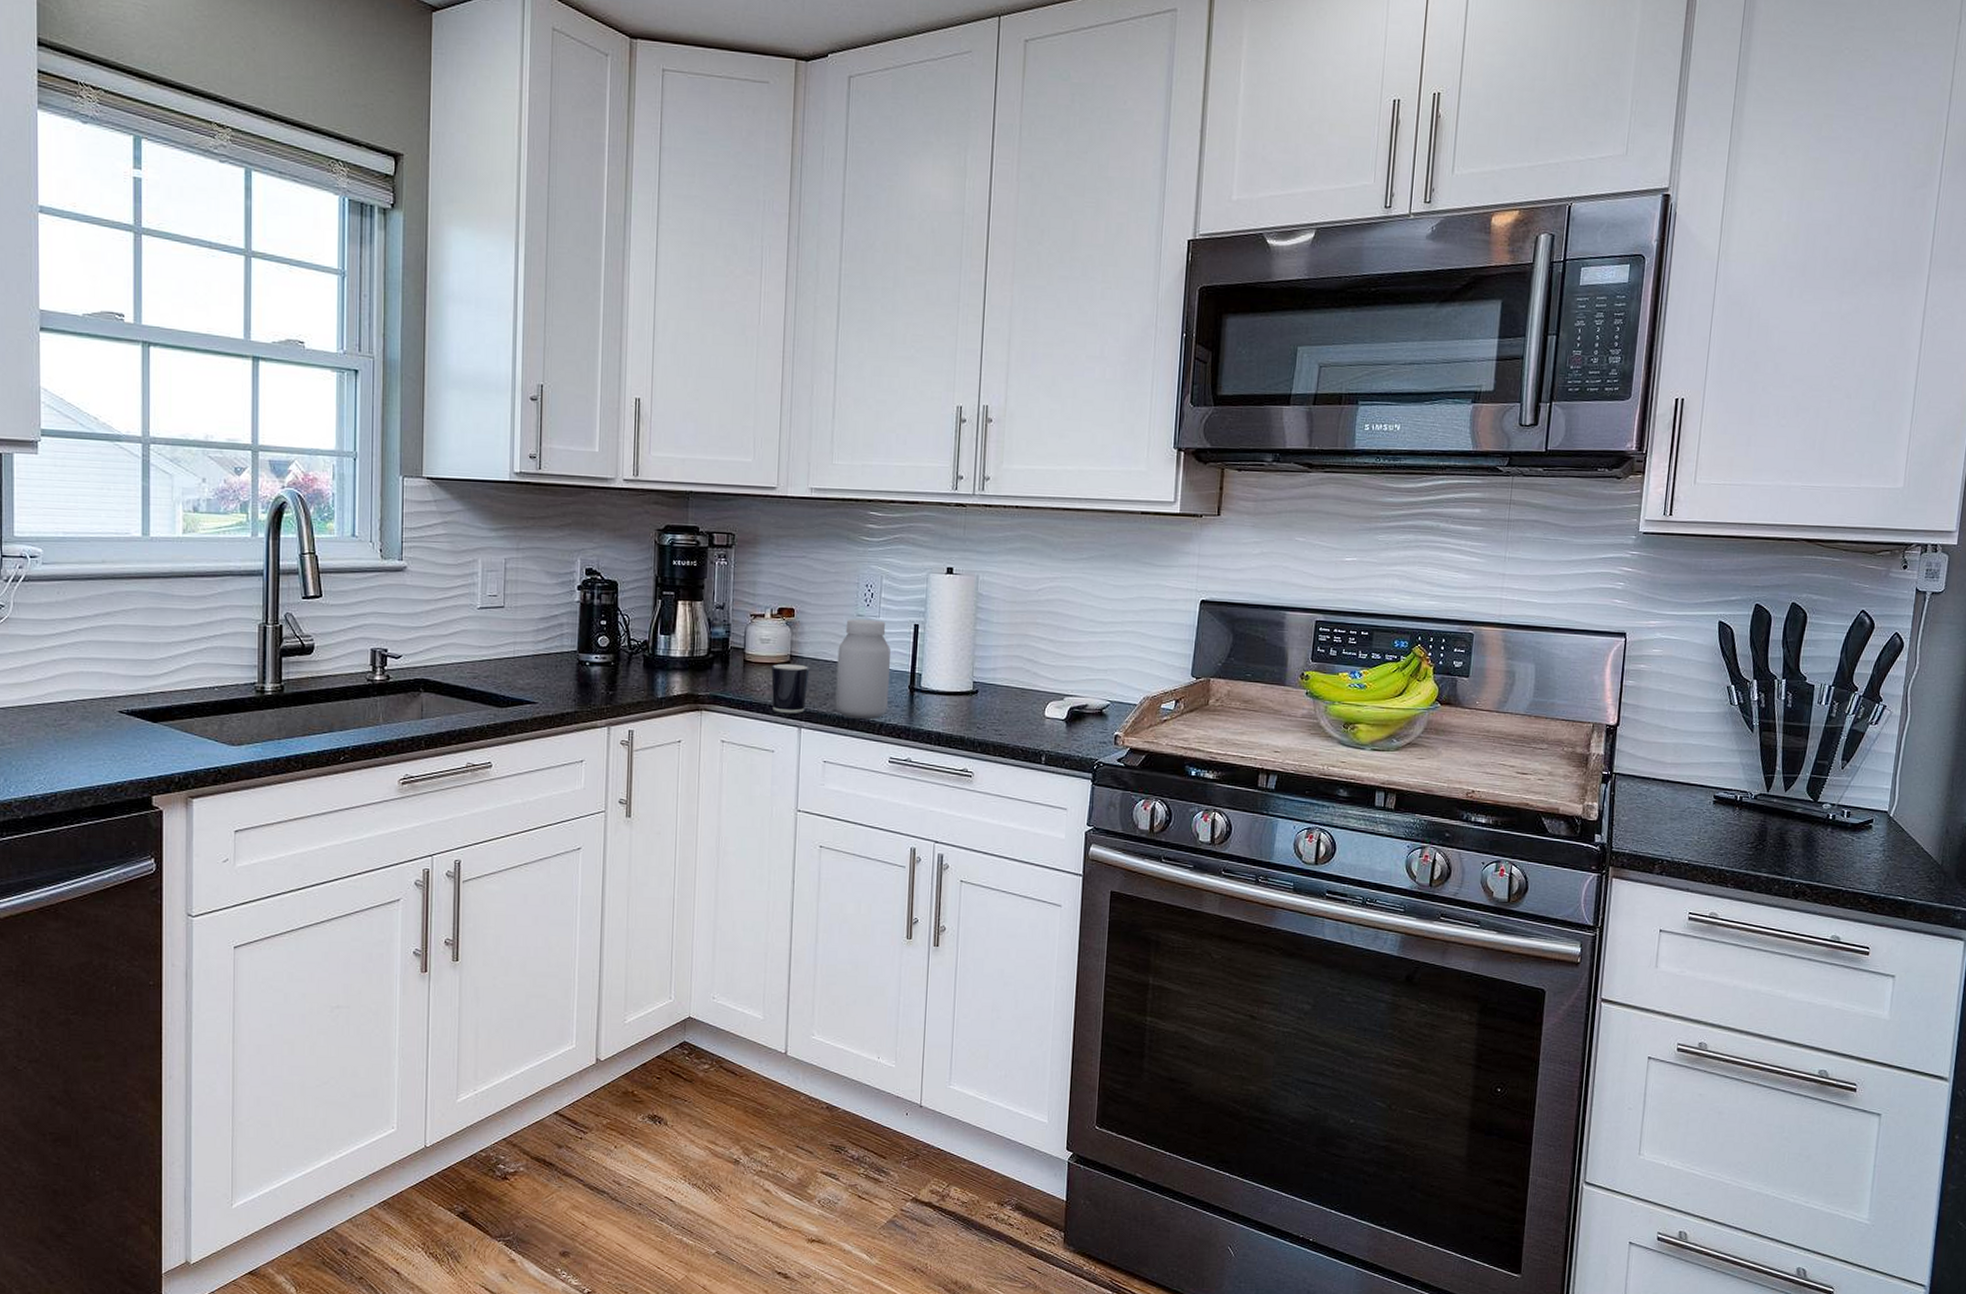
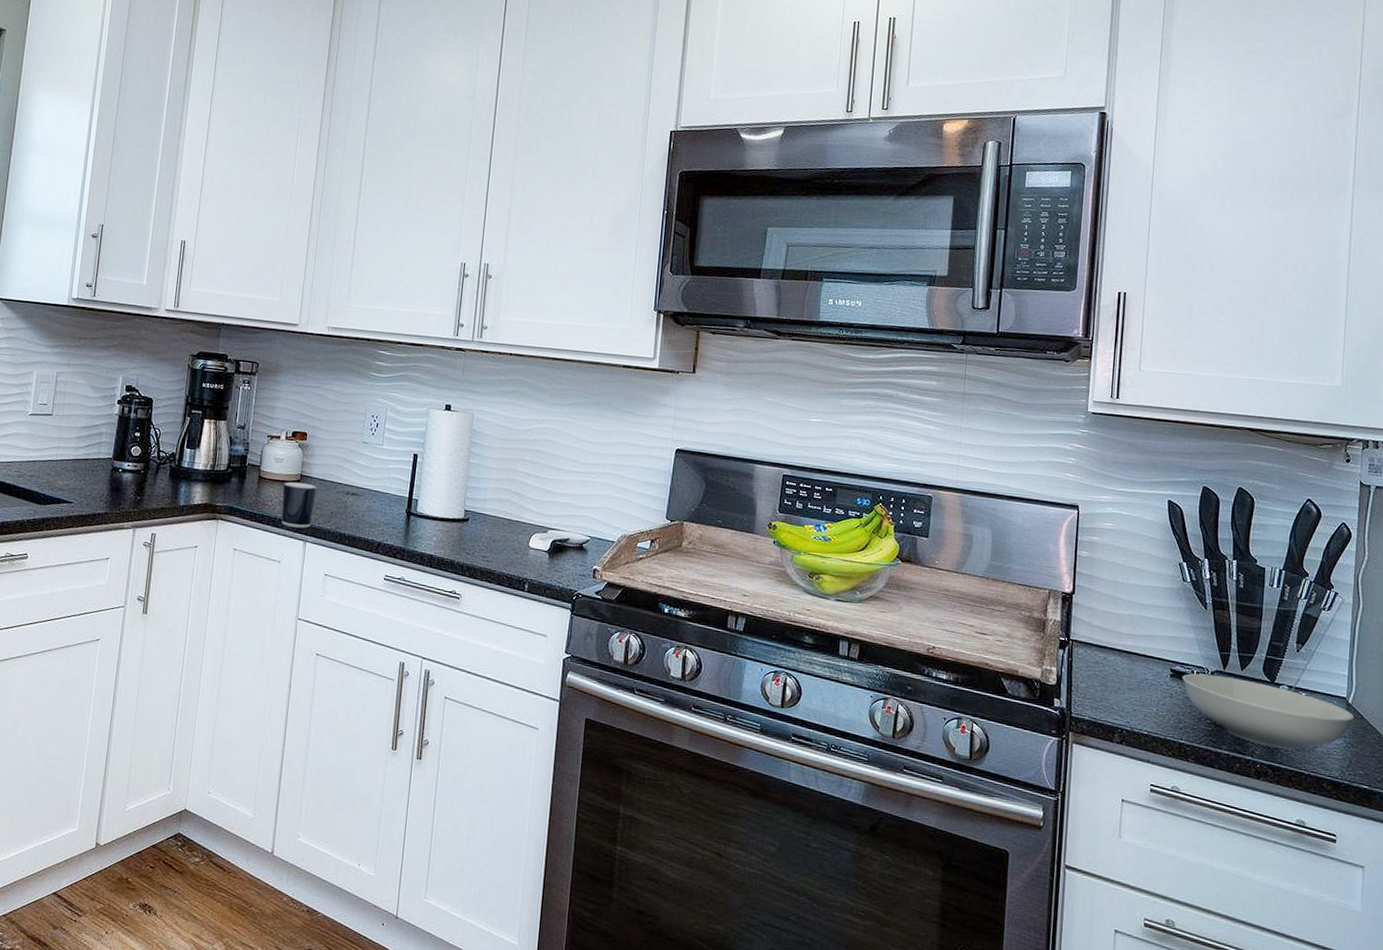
jar: present [835,619,891,720] -> none [338,445,392,539]
bowl: none [1725,798,1895,867] -> present [1182,673,1355,750]

